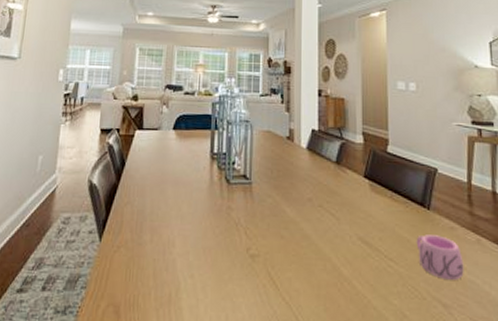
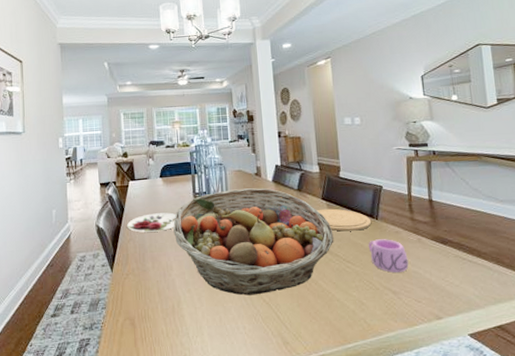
plate: none [126,172,187,196] -> present [127,212,176,232]
fruit basket: none [181,153,375,291] -> present [173,188,334,296]
plate: none [348,189,422,221] -> present [309,208,372,232]

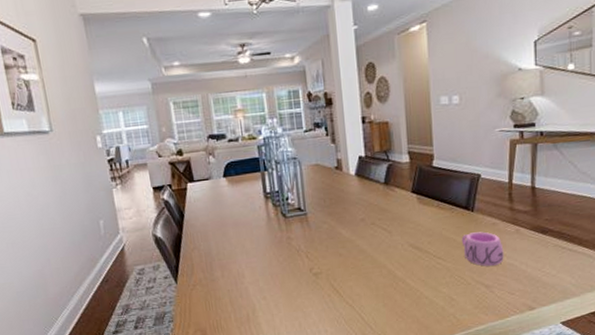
plate: present [127,212,176,232] -> none [189,216,246,240]
fruit basket: present [173,188,334,296] -> none [242,183,424,299]
plate: present [309,208,372,232] -> none [397,202,467,227]

